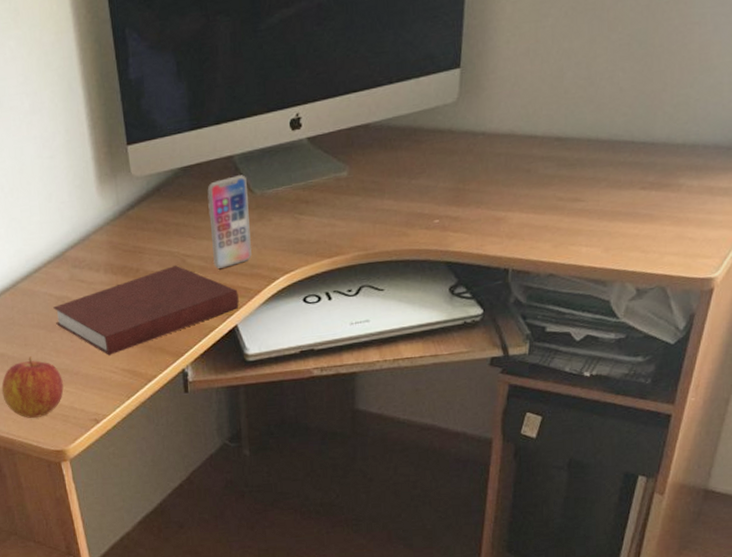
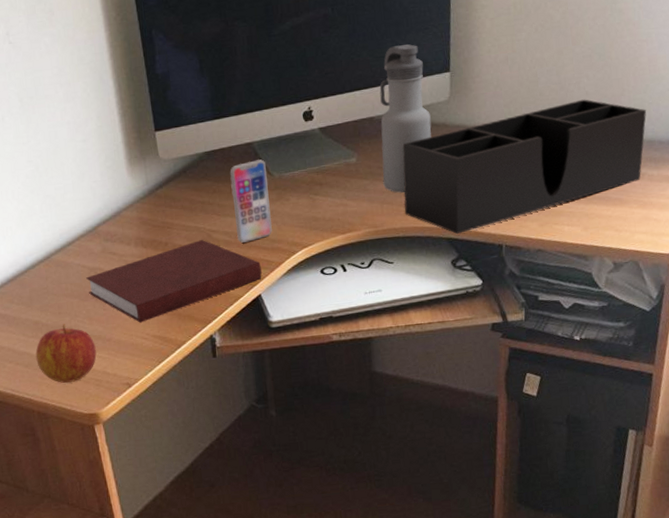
water bottle: none [376,36,435,211] -> present [379,44,432,193]
desk organizer: none [399,96,692,257] -> present [402,99,647,234]

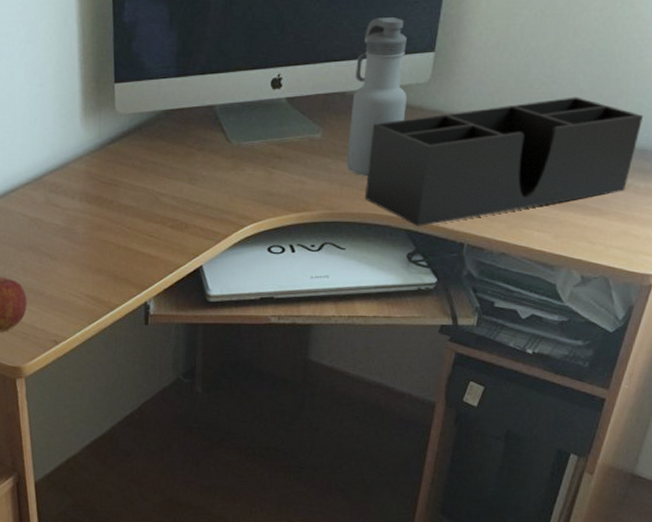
notebook: present [86,240,262,323] -> none [26,202,206,280]
smartphone: present [230,159,272,243] -> none [186,124,225,210]

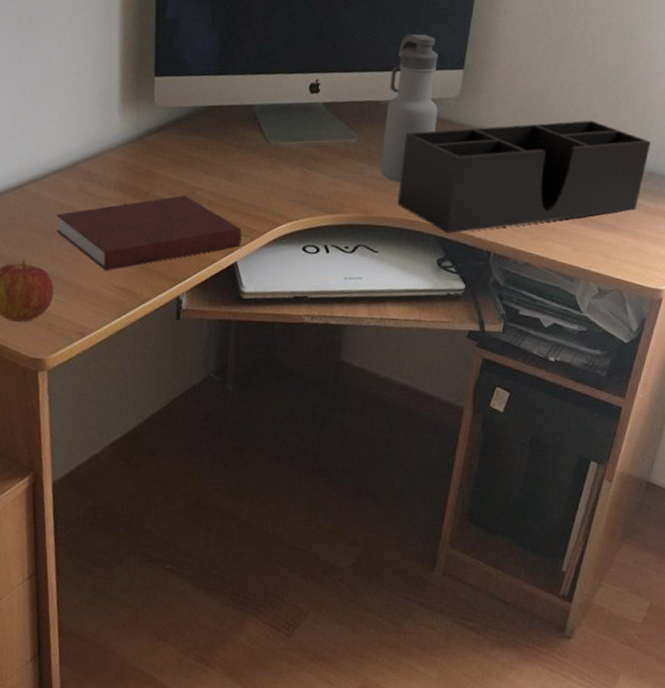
notebook: none [26,202,206,280] -> present [56,195,242,271]

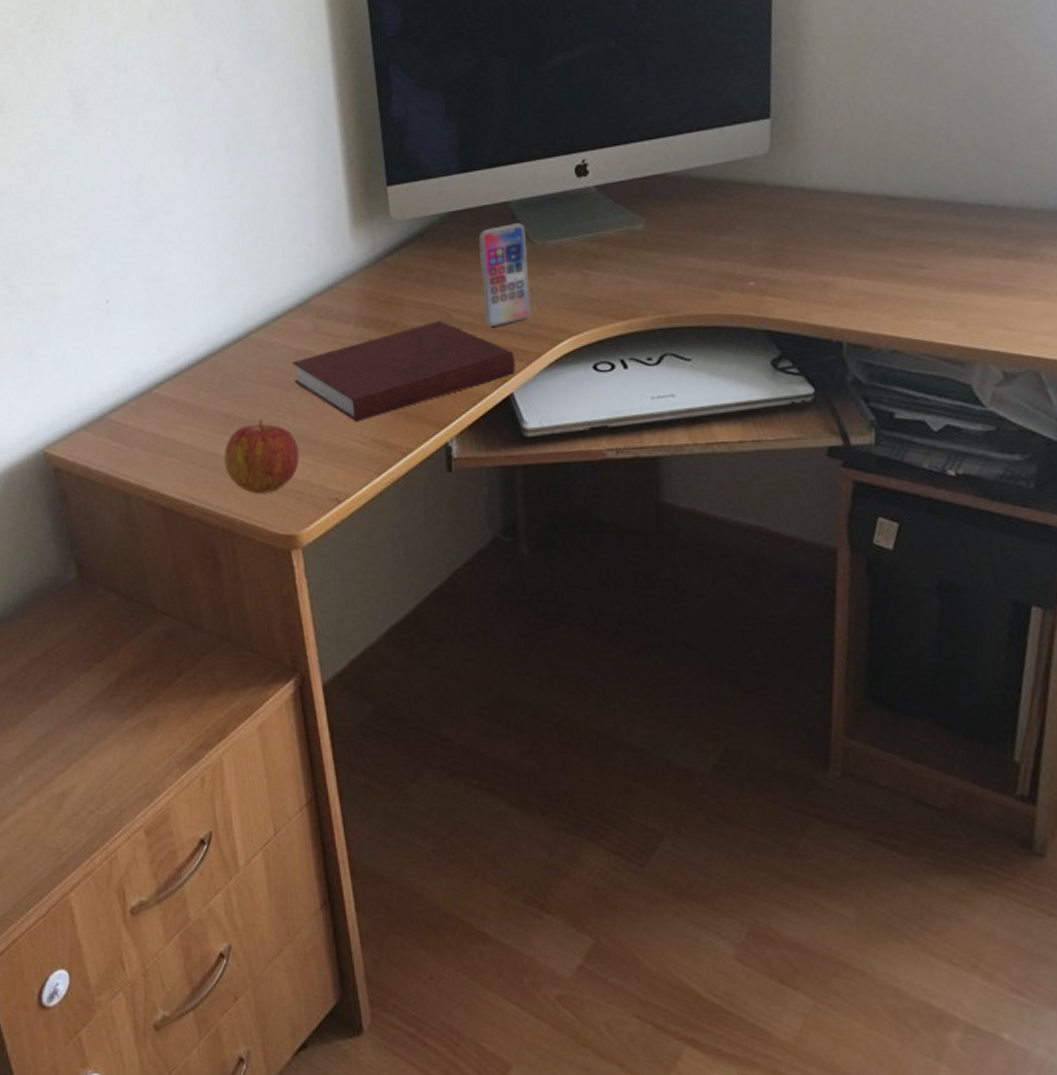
smartphone: none [222,123,263,206] -> present [478,223,531,326]
water bottle: present [380,34,438,182] -> none [675,84,745,270]
desk organizer: present [397,120,652,234] -> none [705,155,1047,325]

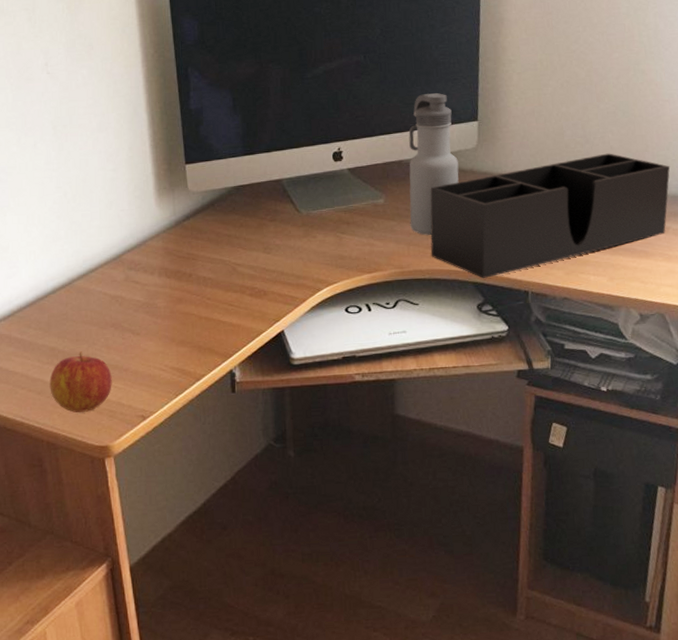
notebook: present [292,321,516,422] -> none [107,273,286,354]
smartphone: present [478,223,531,326] -> none [258,196,298,277]
water bottle: none [675,84,745,270] -> present [408,93,459,235]
desk organizer: none [705,155,1047,325] -> present [430,153,670,278]

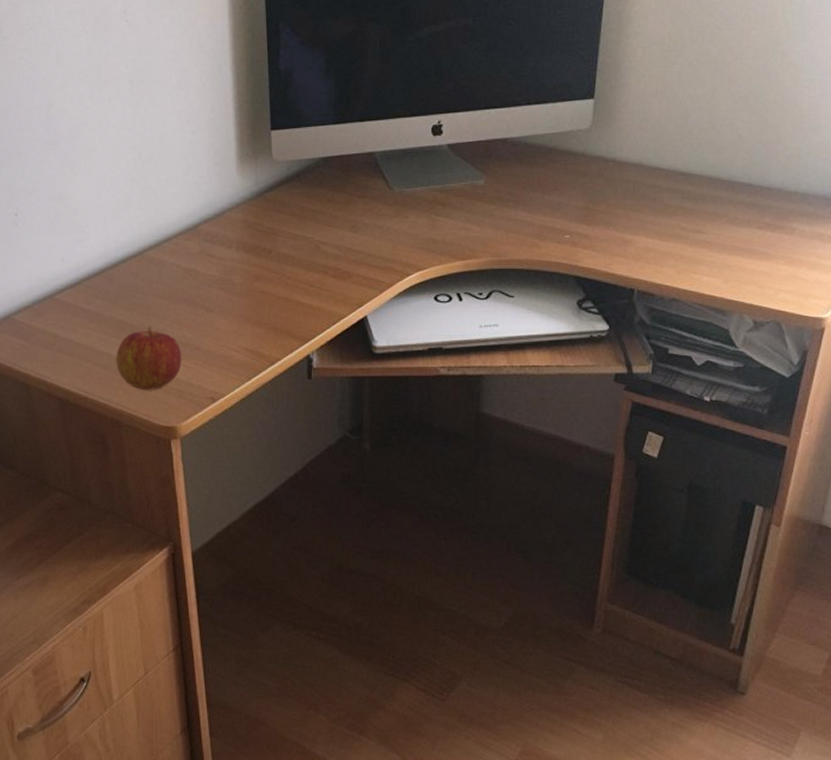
water bottle: present [408,93,459,235] -> none [511,65,569,222]
desk organizer: present [430,153,670,278] -> none [531,142,803,272]

